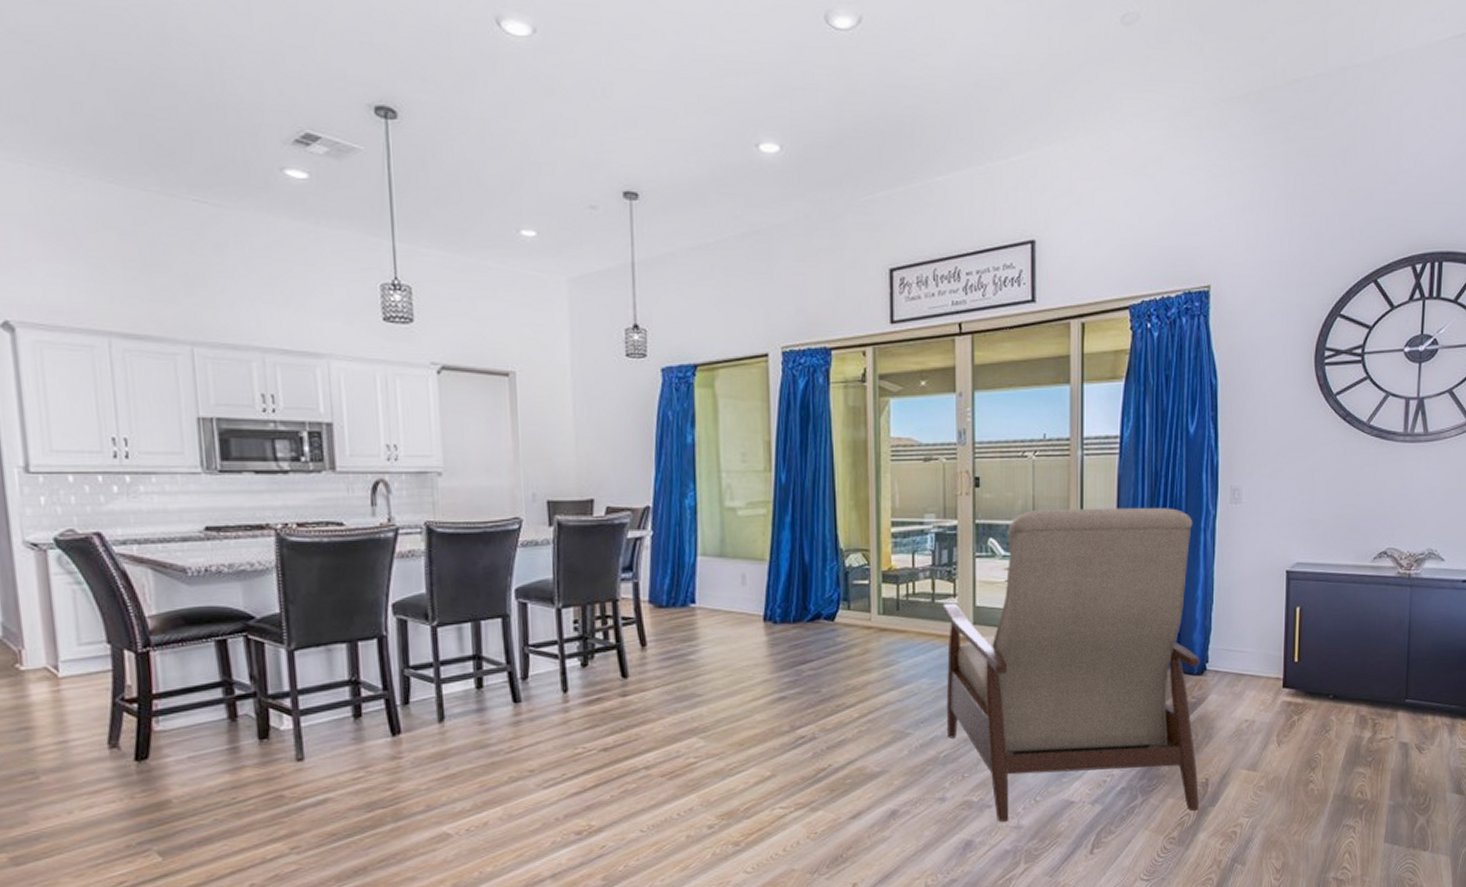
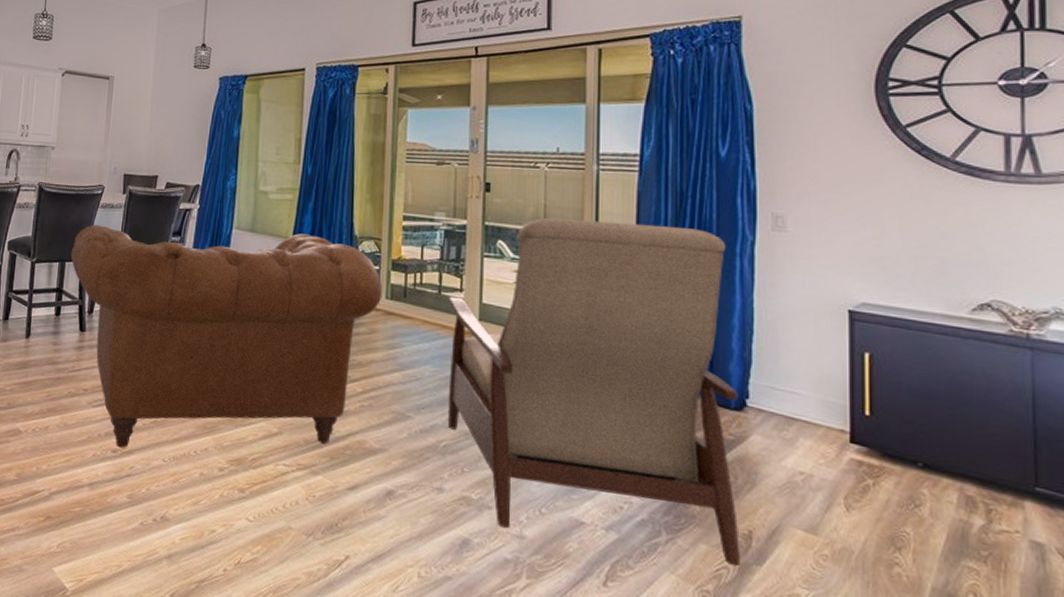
chair: none [486,553,874,828] -> present [70,224,383,449]

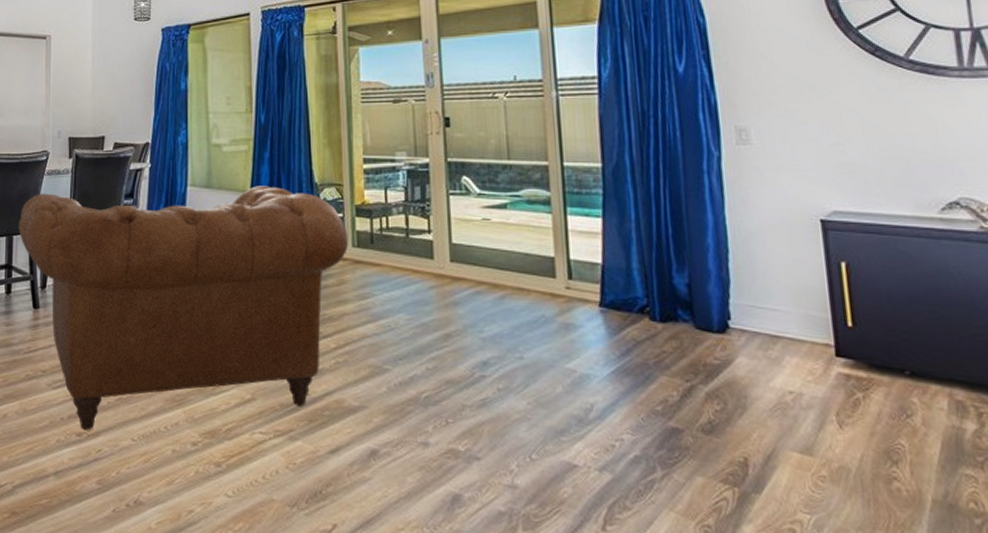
chair: present [447,217,742,567] -> none [417,147,740,497]

